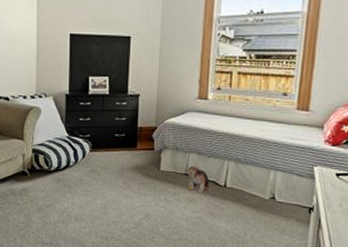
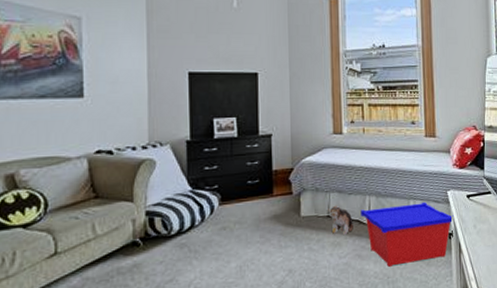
storage bin: none [217,172,317,229] -> present [361,202,454,267]

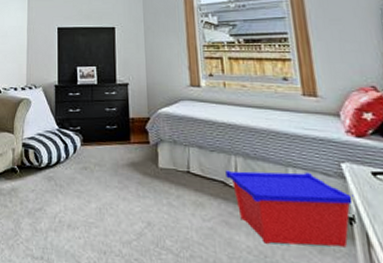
plush toy: present [328,205,353,234] -> none [188,161,218,195]

